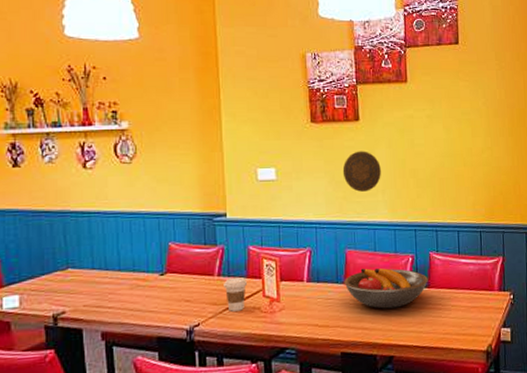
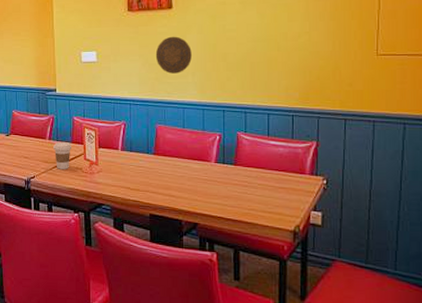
fruit bowl: present [344,268,428,309] -> none [154,142,235,181]

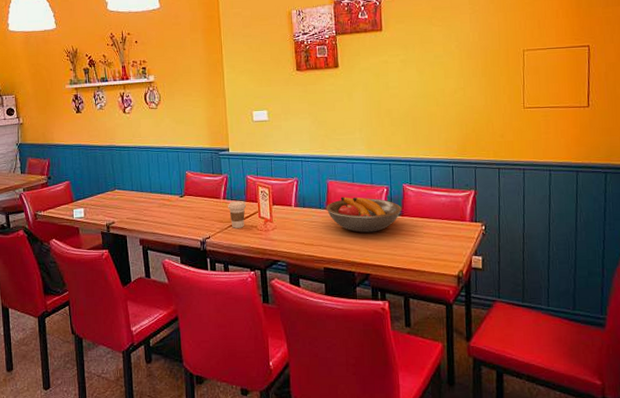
fruit bowl: none [154,142,235,181] -> present [326,197,402,233]
decorative plate: present [155,36,192,74] -> none [324,94,358,130]

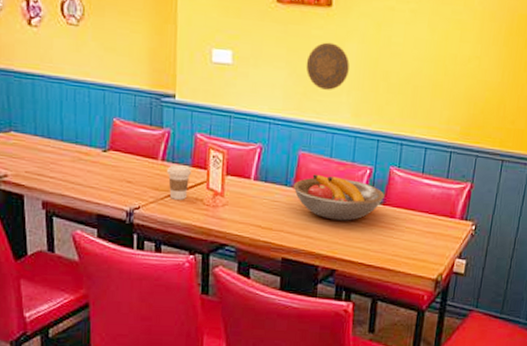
decorative plate: none [324,94,358,130] -> present [305,42,350,90]

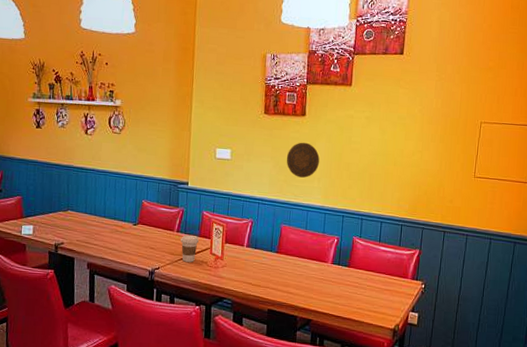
fruit bowl: present [293,174,384,221] -> none [276,242,349,280]

